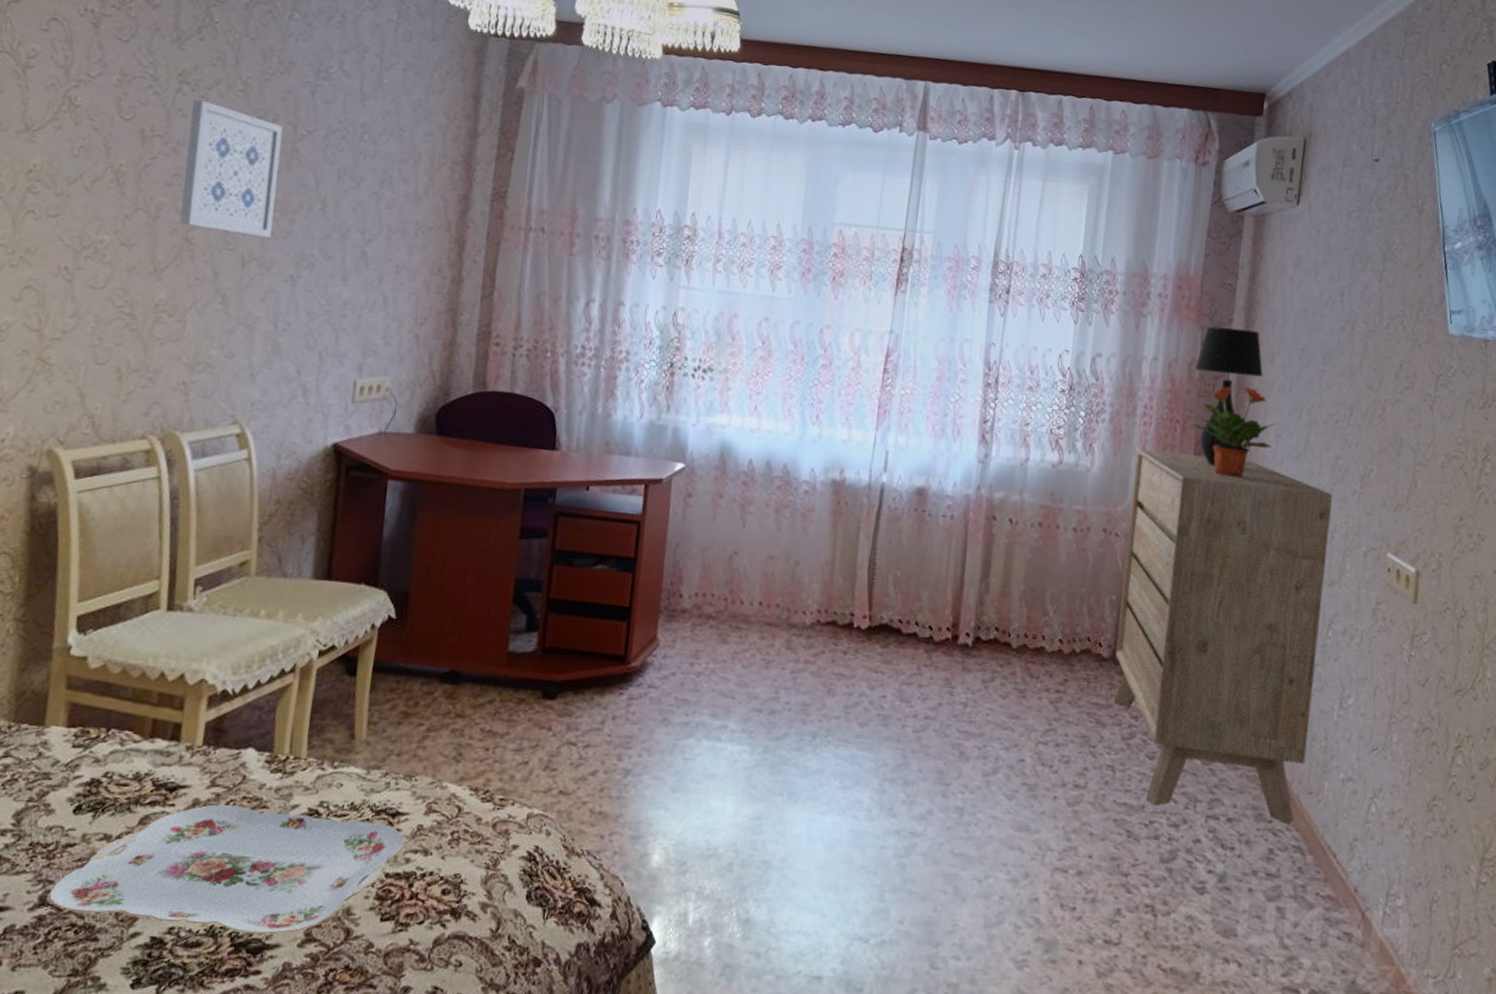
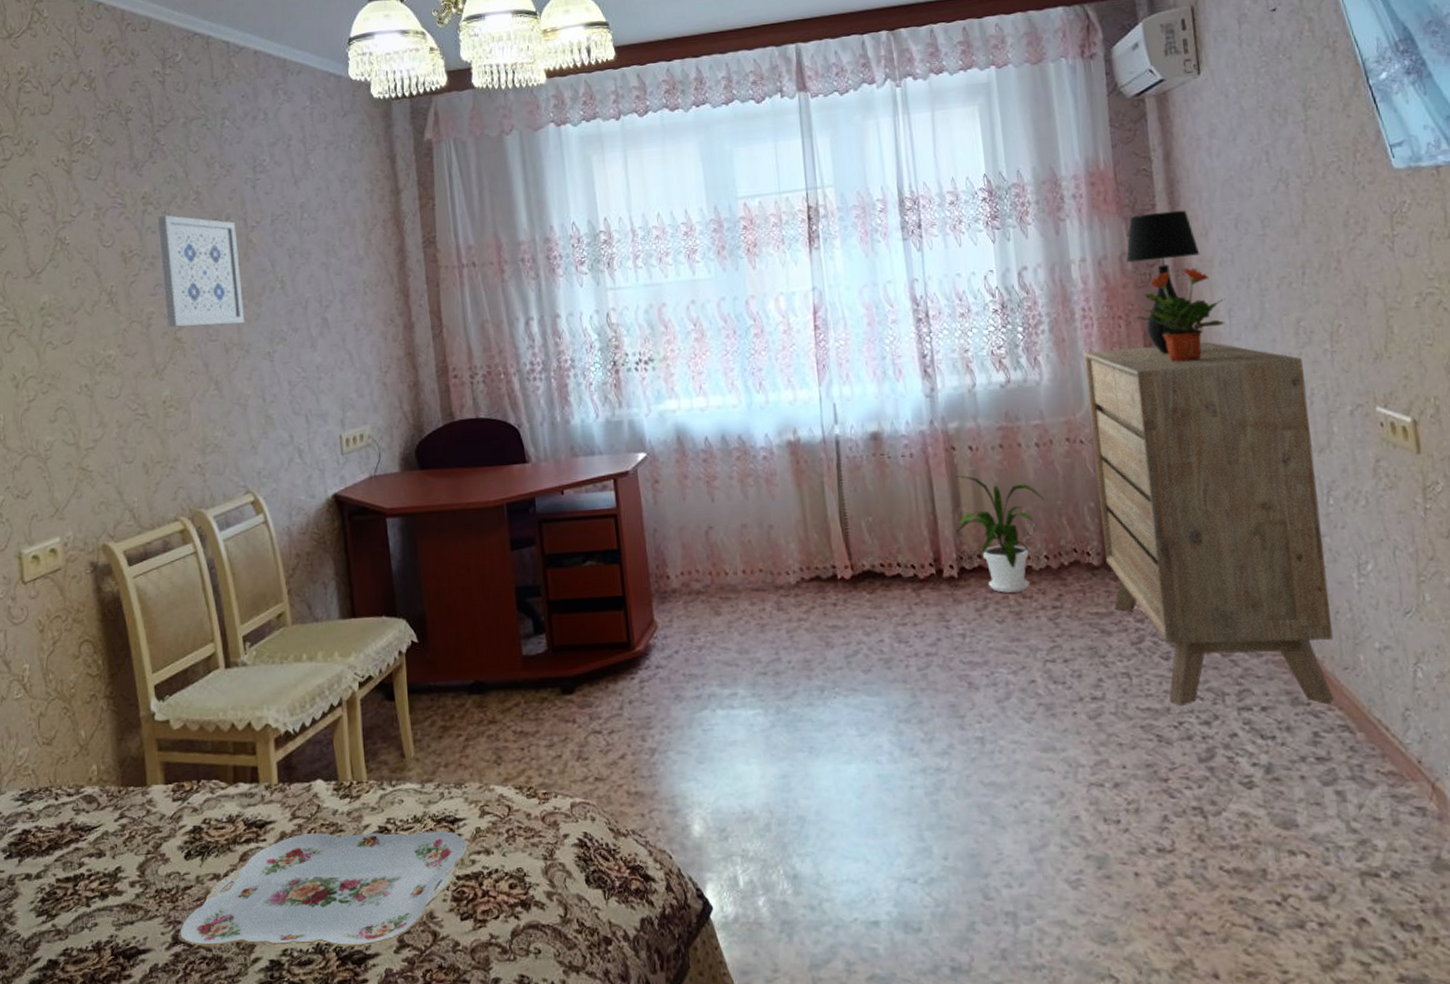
house plant: none [980,546,1070,671] -> present [955,476,1044,593]

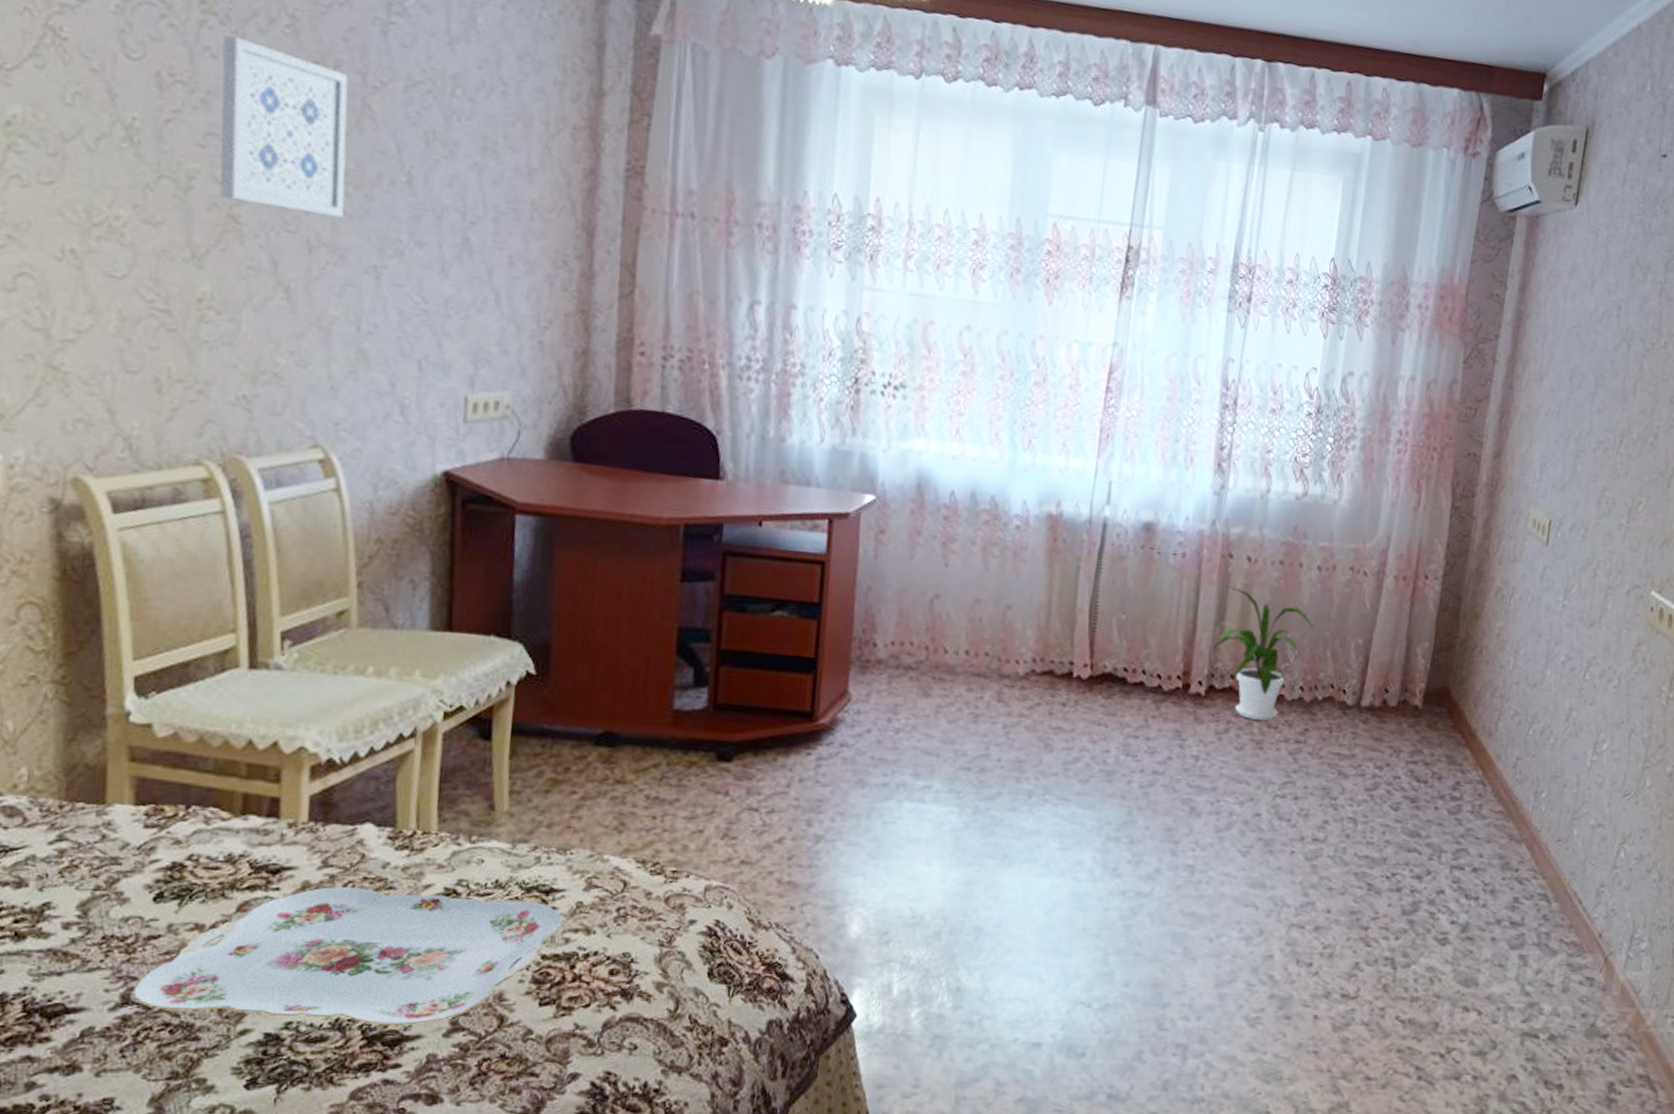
dresser: present [1084,341,1334,707] -> none [1356,479,1597,873]
table lamp: present [1126,210,1200,354] -> none [1456,343,1530,498]
potted plant: present [1136,267,1225,362] -> none [1451,411,1541,510]

